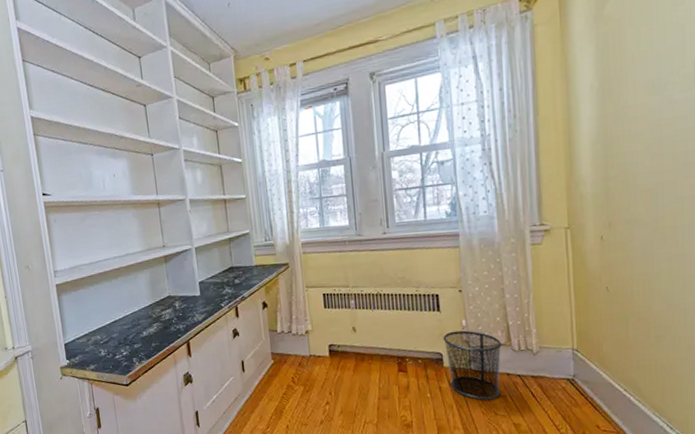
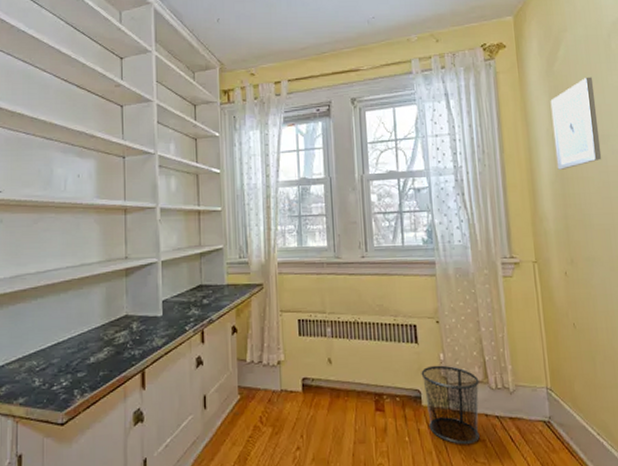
wall art: none [597,16,656,129] -> present [550,77,602,170]

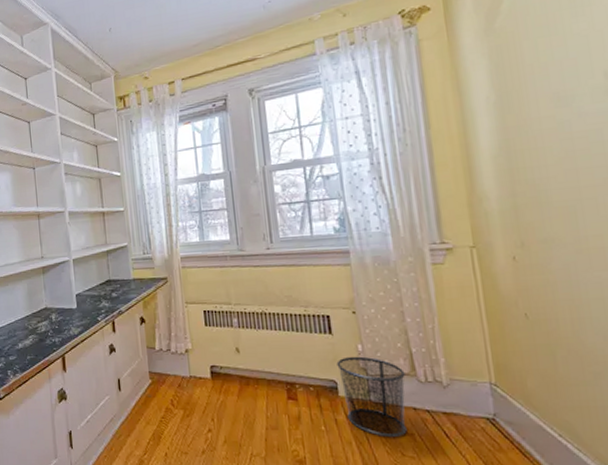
wall art: present [550,77,602,170] -> none [490,28,564,142]

